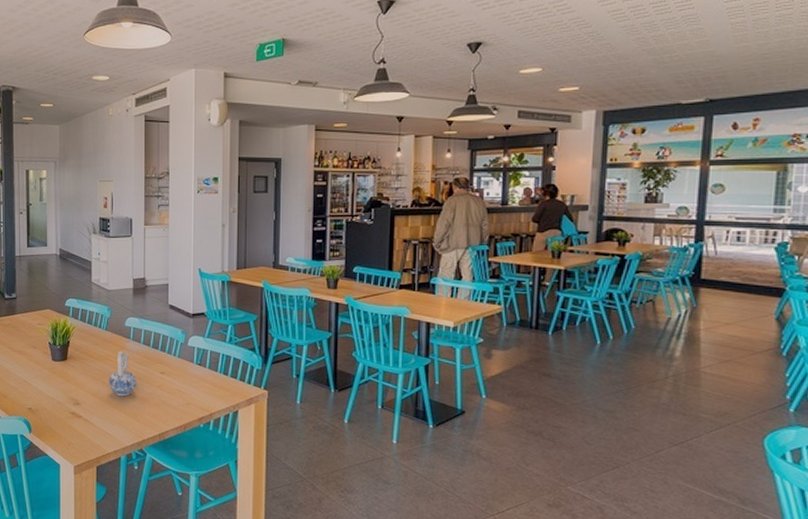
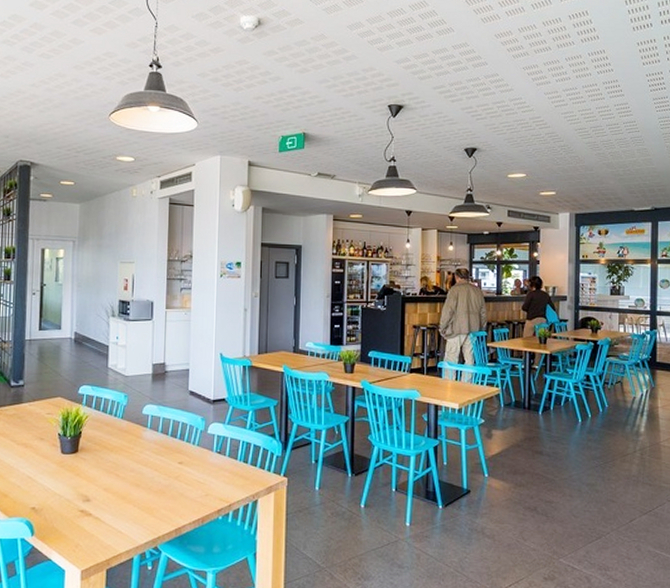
ceramic pitcher: present [109,350,137,397] -> none [123,440,153,490]

